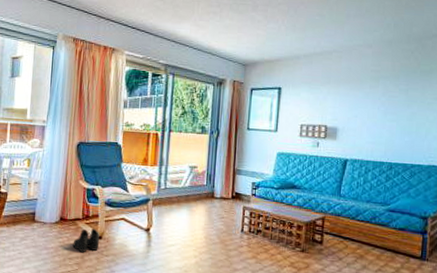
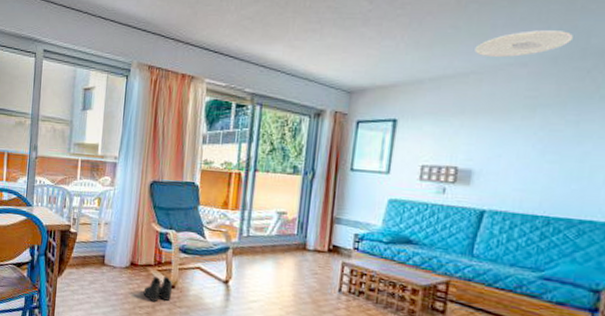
ceiling light: none [335,20,401,40] -> present [474,30,573,58]

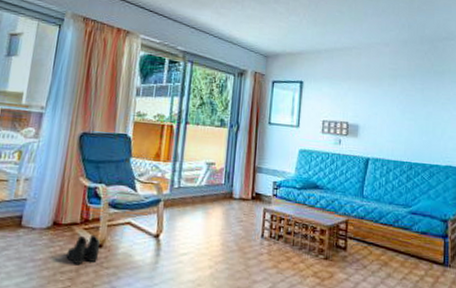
ceiling light: present [474,30,573,58] -> none [354,20,414,38]

